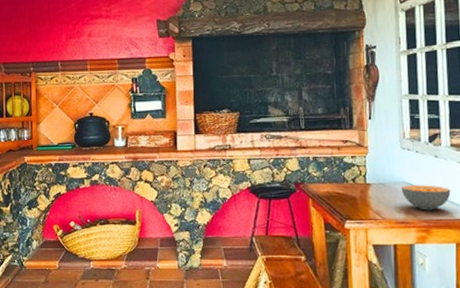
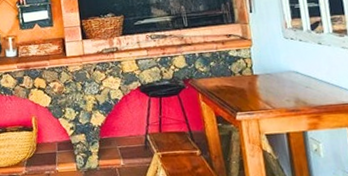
cereal bowl: present [401,185,451,211] -> none [288,72,338,97]

